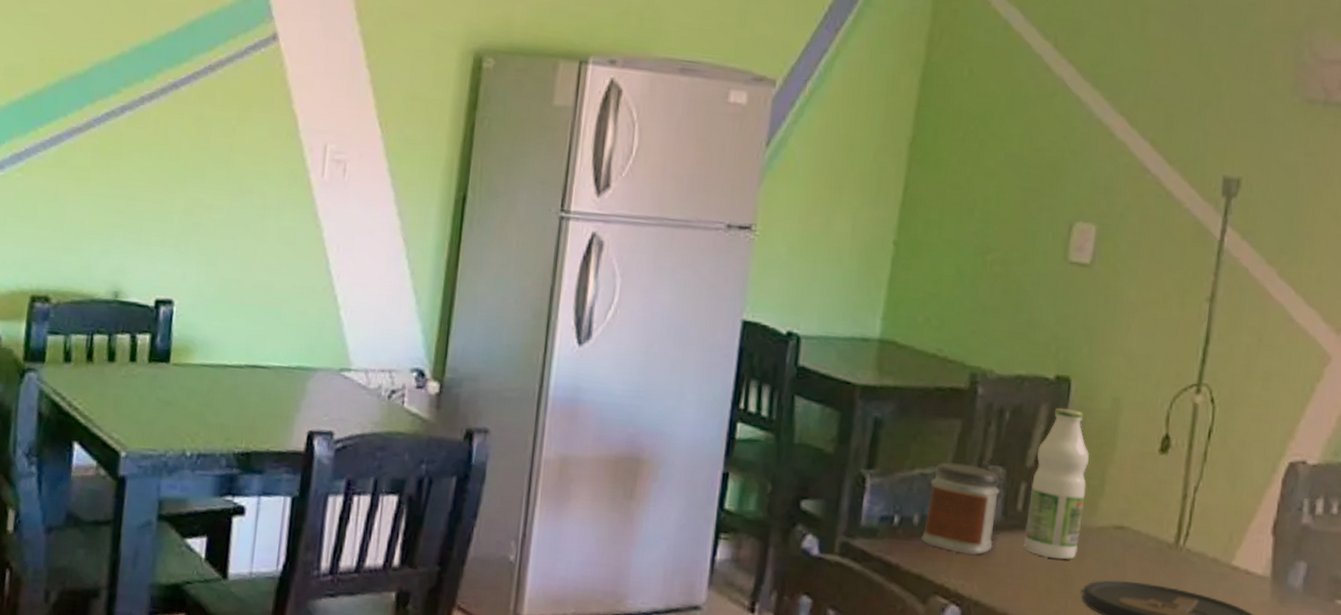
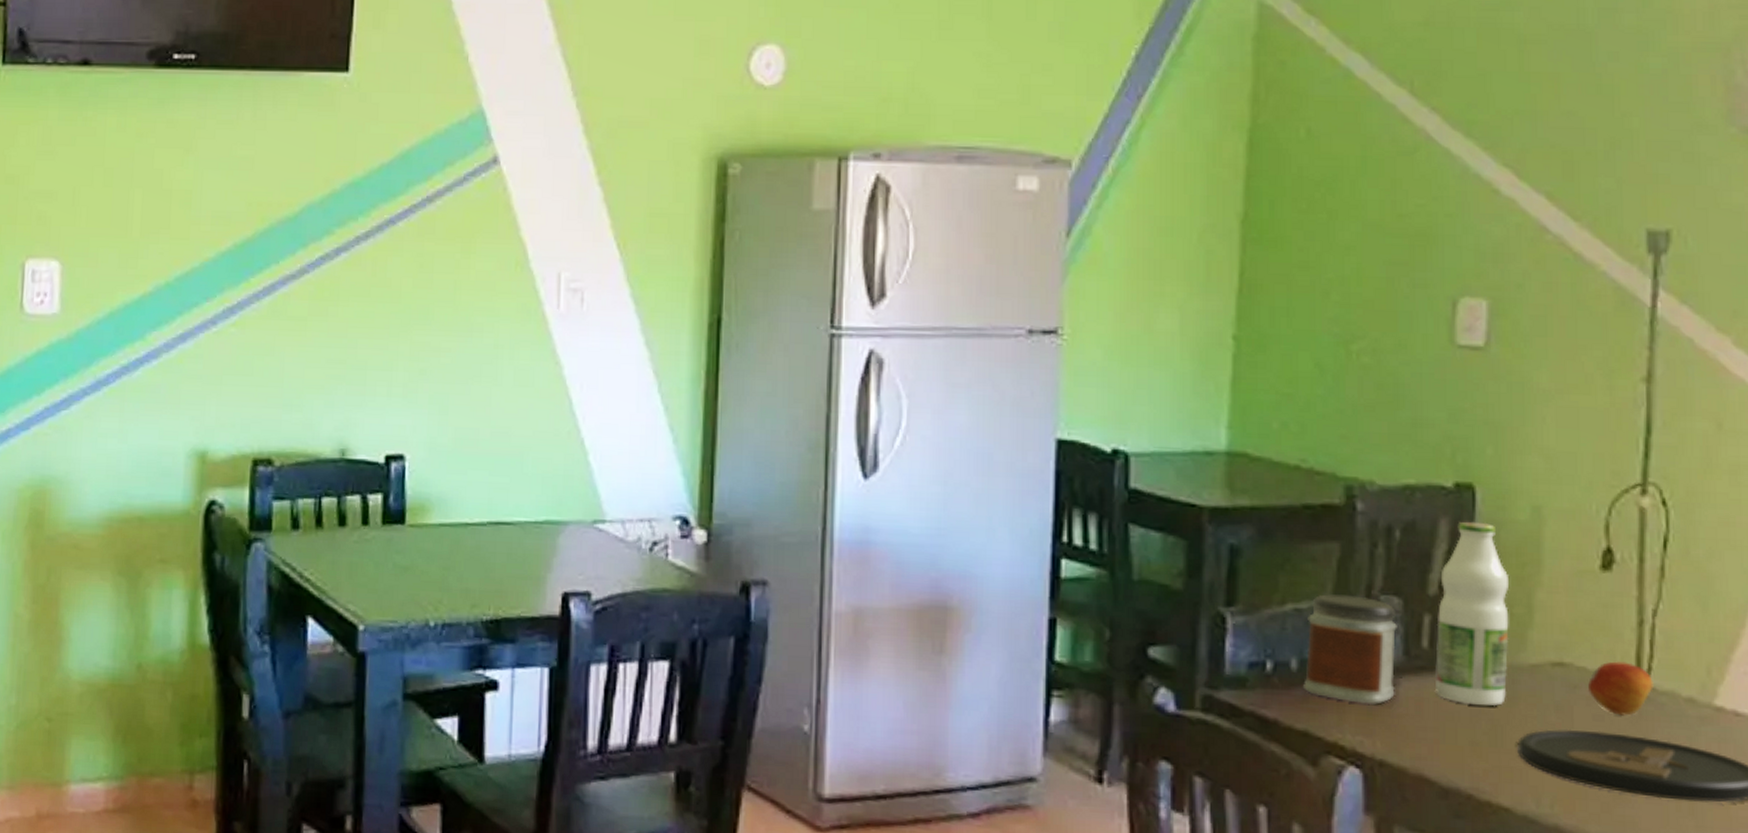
fruit: none [1140,527,1189,571] -> present [1588,661,1654,716]

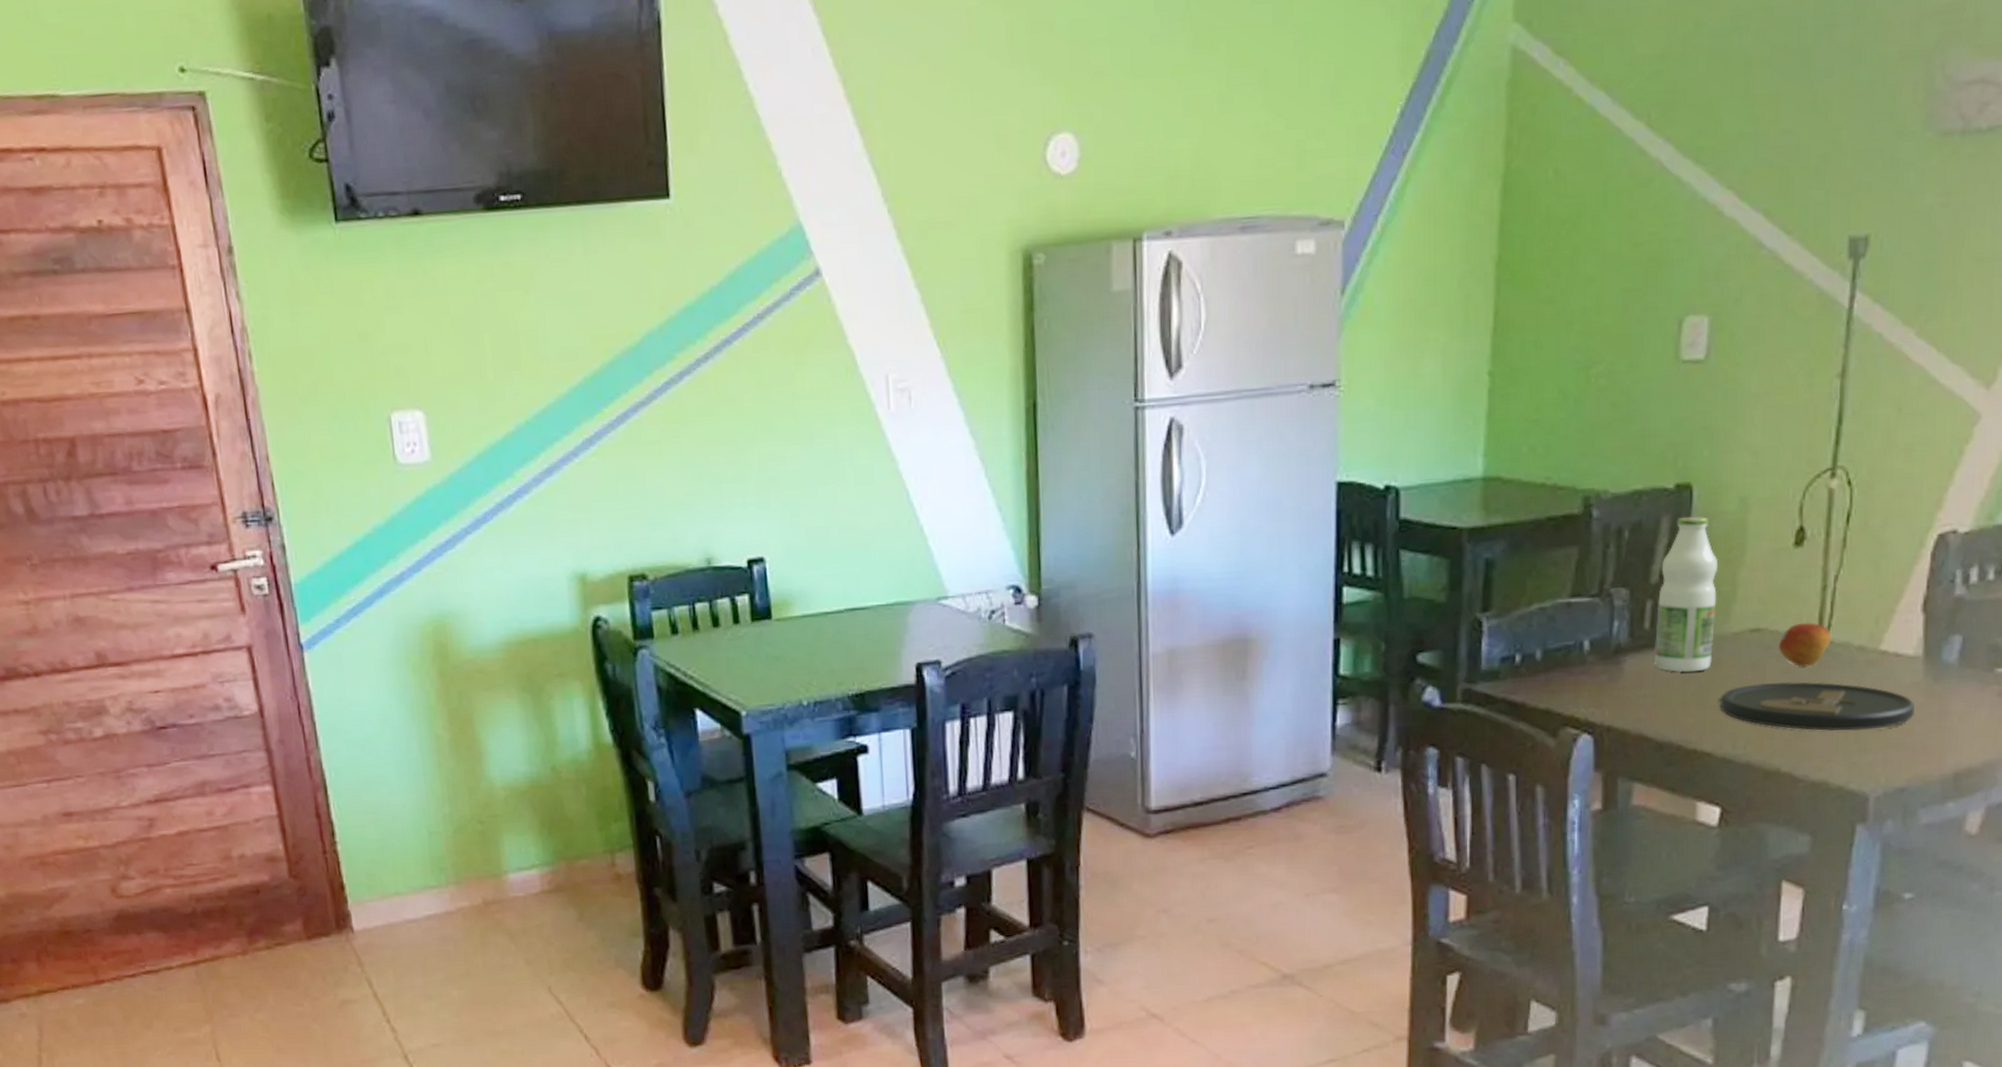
jar: present [1304,594,1397,704] -> none [1546,591,1624,681]

